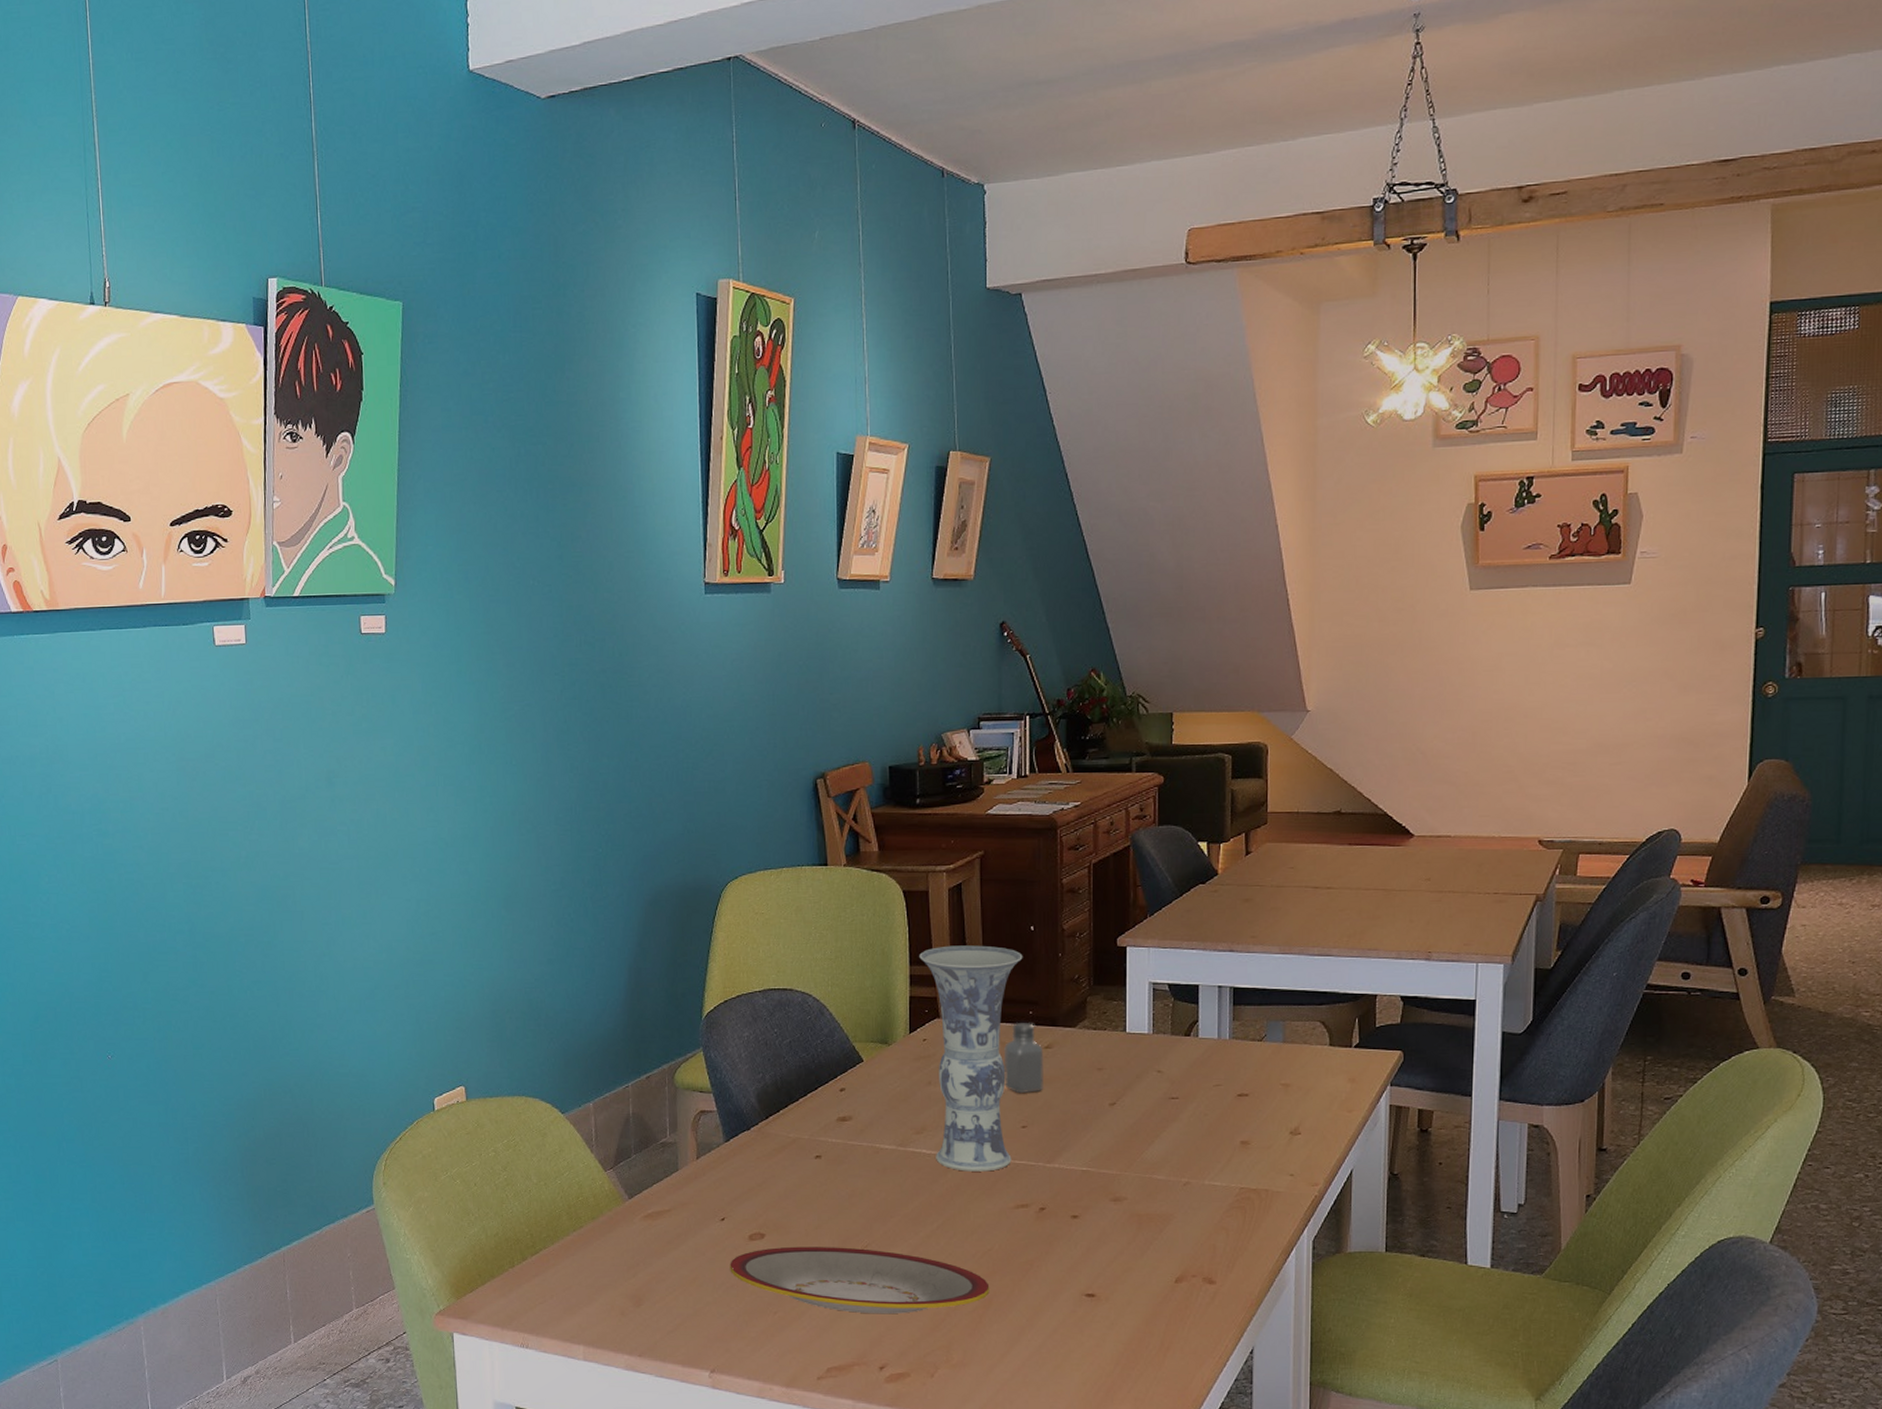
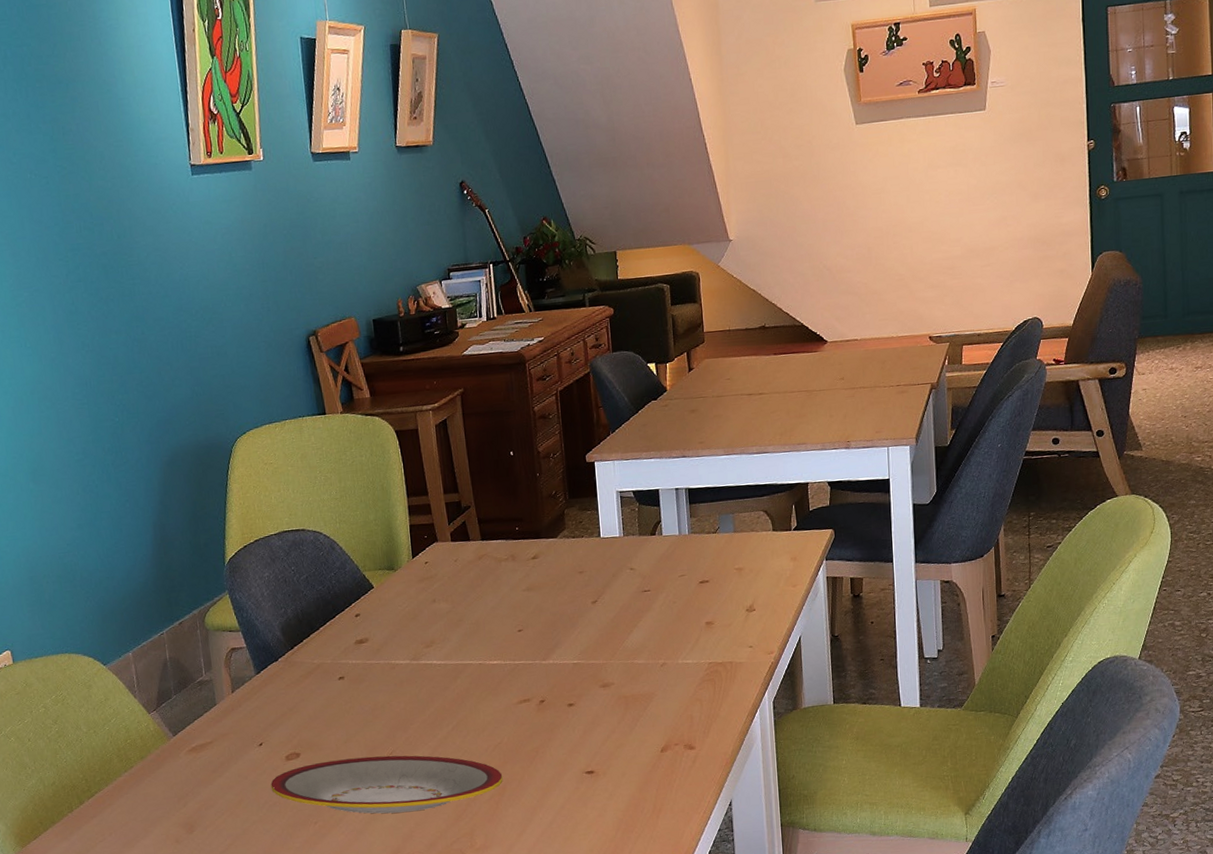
vase: present [919,945,1023,1172] -> none [415,473,512,676]
saltshaker: present [1003,1023,1044,1094] -> none [496,538,534,602]

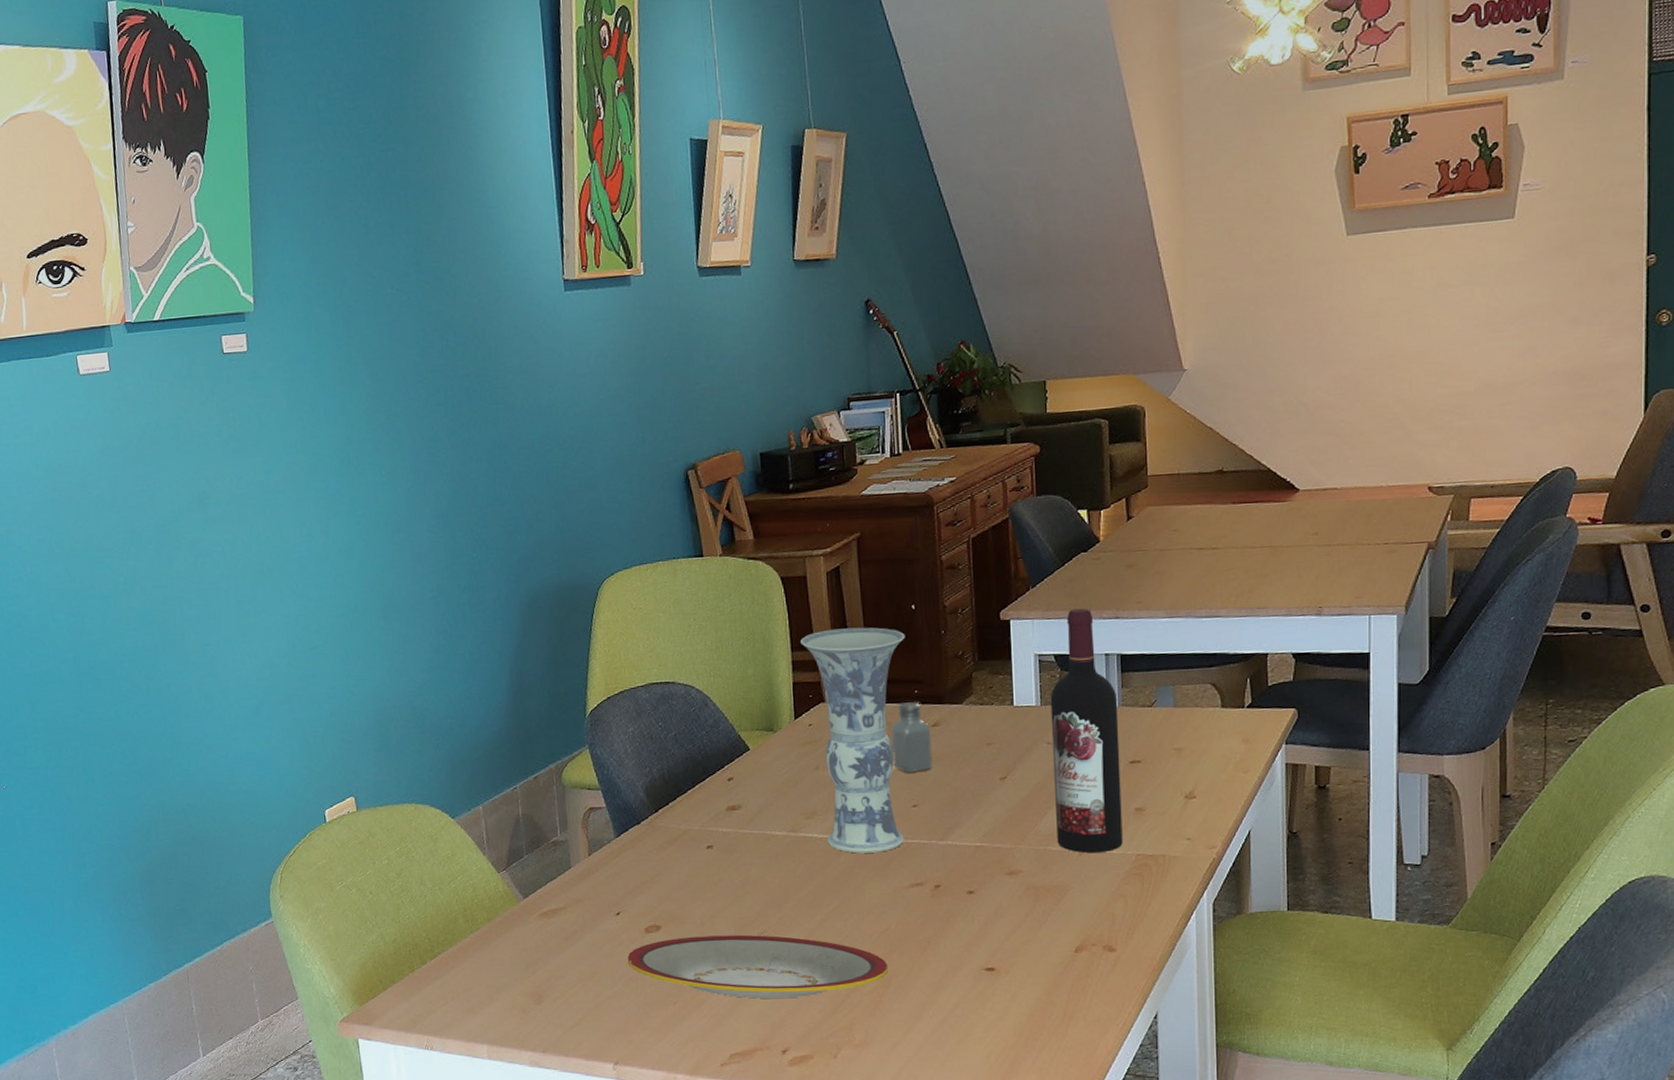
vase: none [415,473,512,676] -> present [800,627,905,854]
saltshaker: none [496,538,534,602] -> present [890,702,933,773]
wine bottle: none [631,449,697,664] -> present [1050,608,1123,853]

